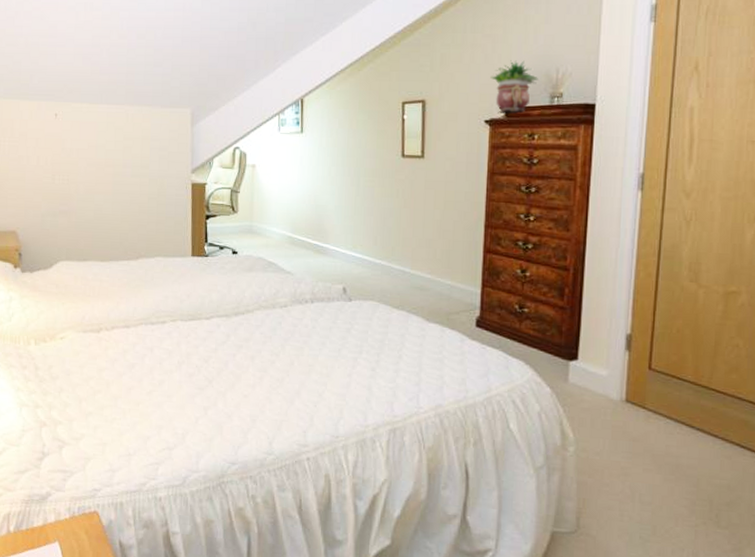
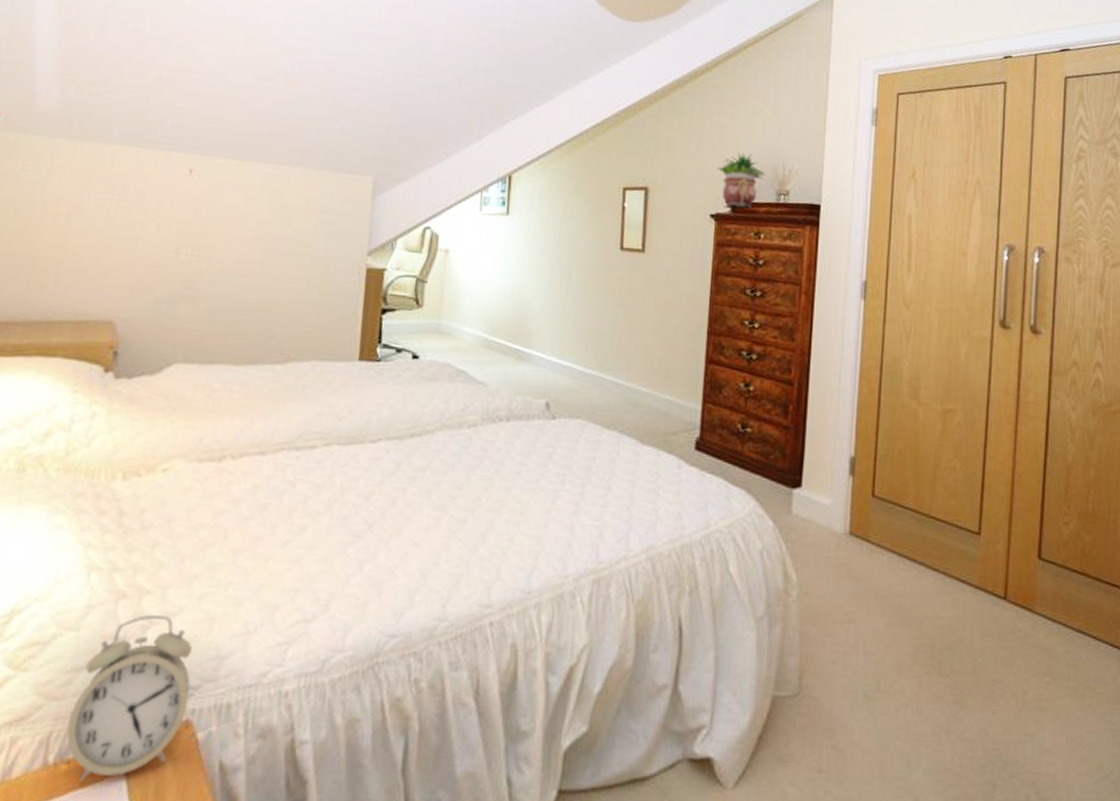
alarm clock: none [19,438,95,547] -> present [66,615,193,784]

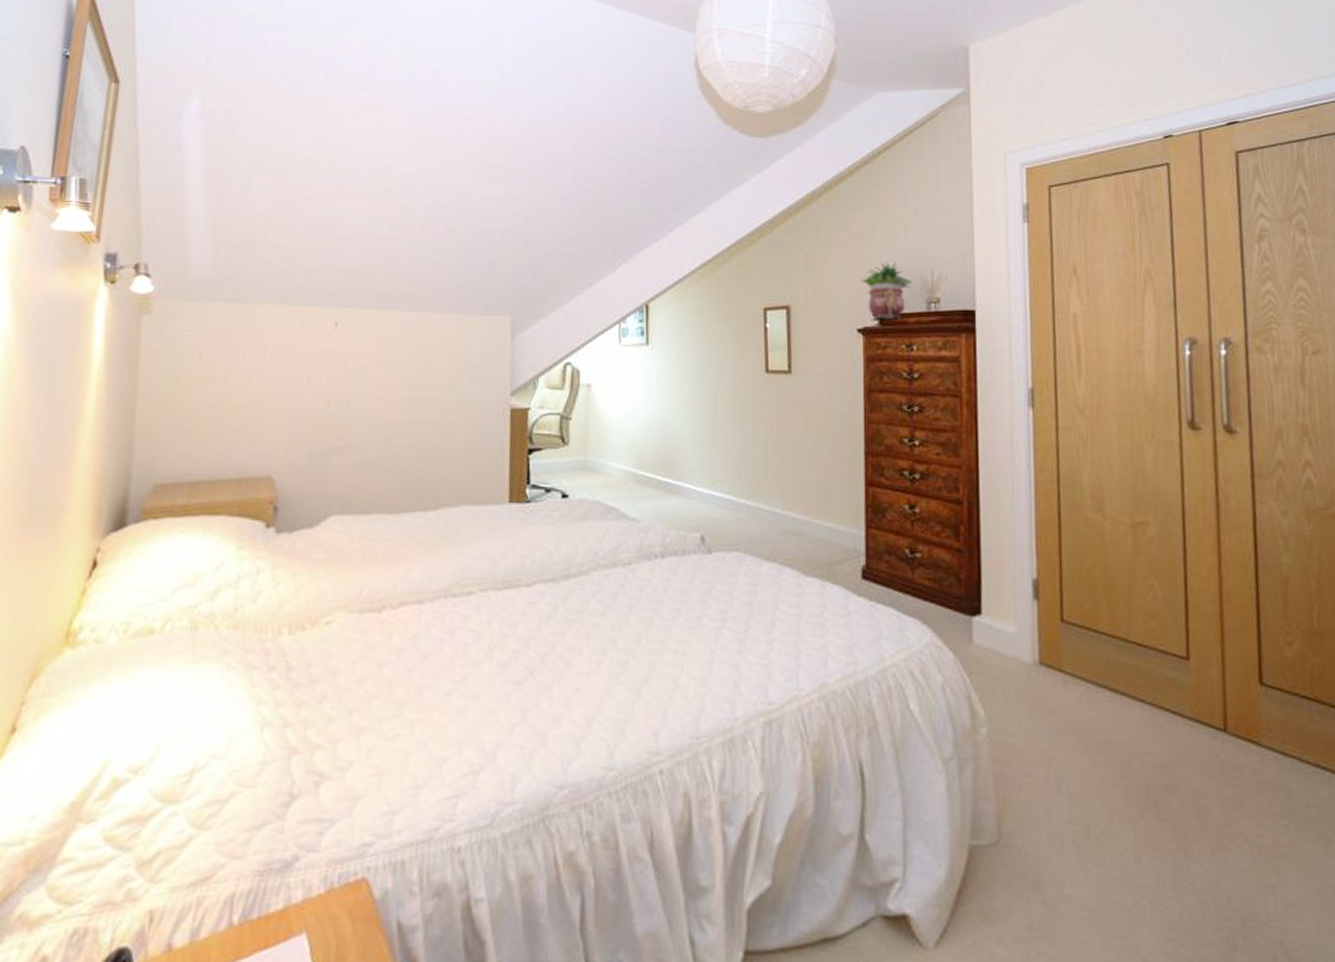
alarm clock: present [66,615,193,784] -> none [249,771,365,945]

